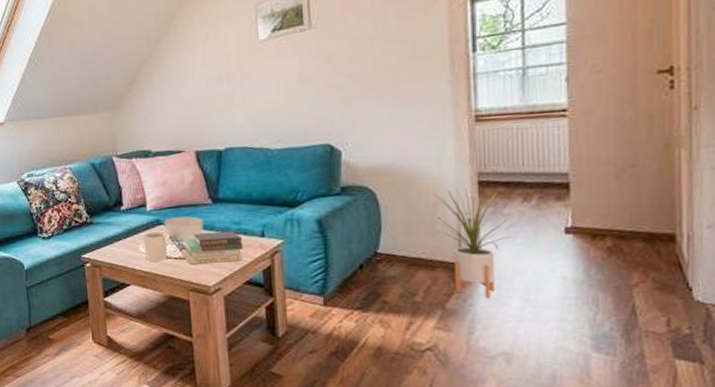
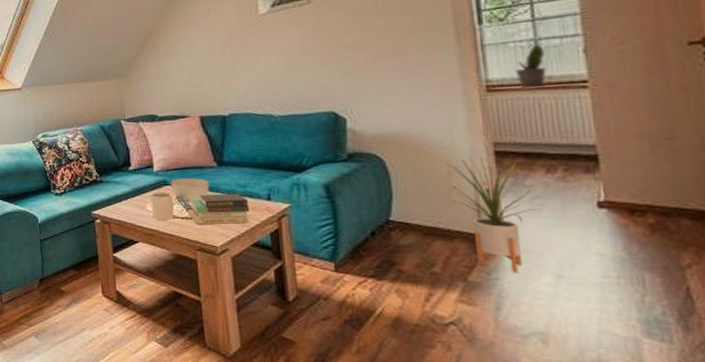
potted plant: none [502,73,531,117] -> present [515,44,546,87]

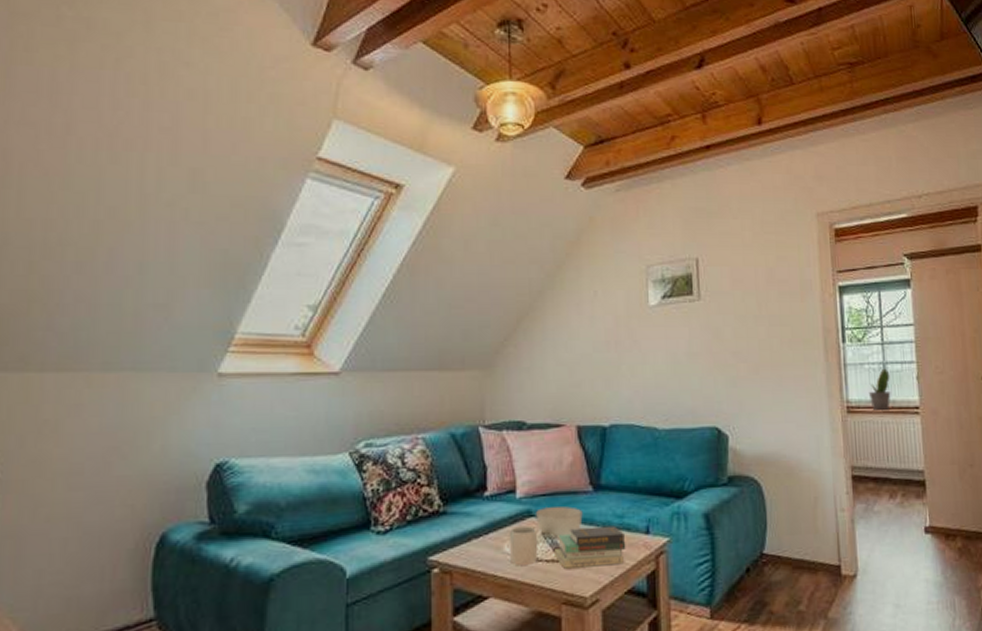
house plant: present [446,155,542,272] -> none [813,480,886,605]

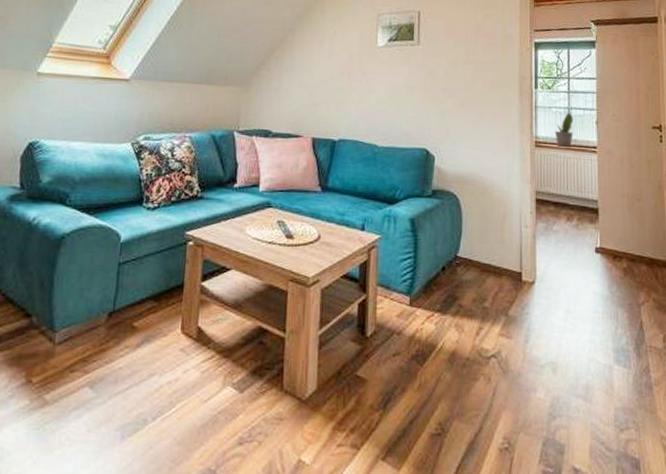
mug: present [509,526,538,567] -> none [250,214,274,247]
bowl: present [536,506,583,541] -> none [274,201,312,229]
books: present [555,525,626,569] -> none [286,220,345,254]

